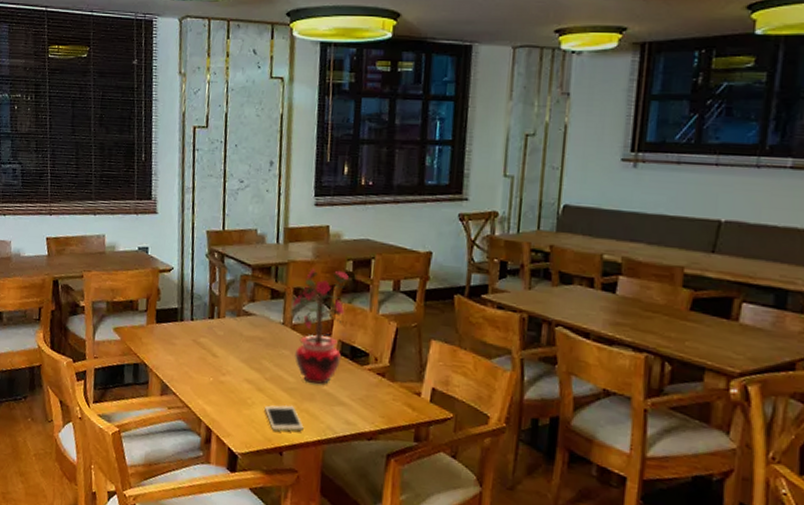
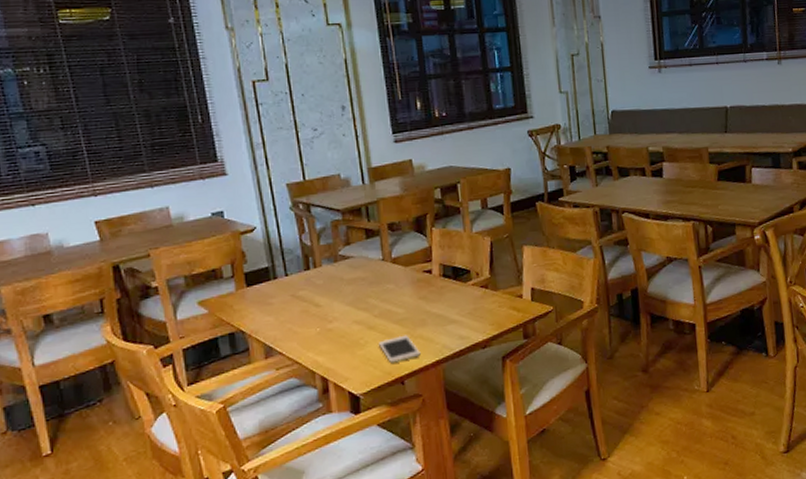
potted plant: present [288,268,349,385] -> none [388,197,445,310]

